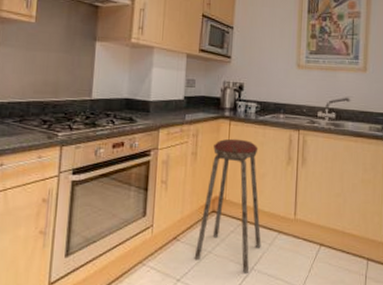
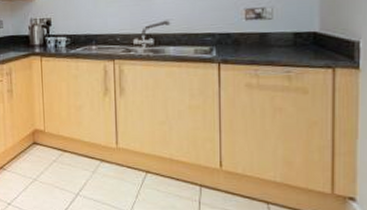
music stool: present [194,138,261,273] -> none [21,74,85,198]

